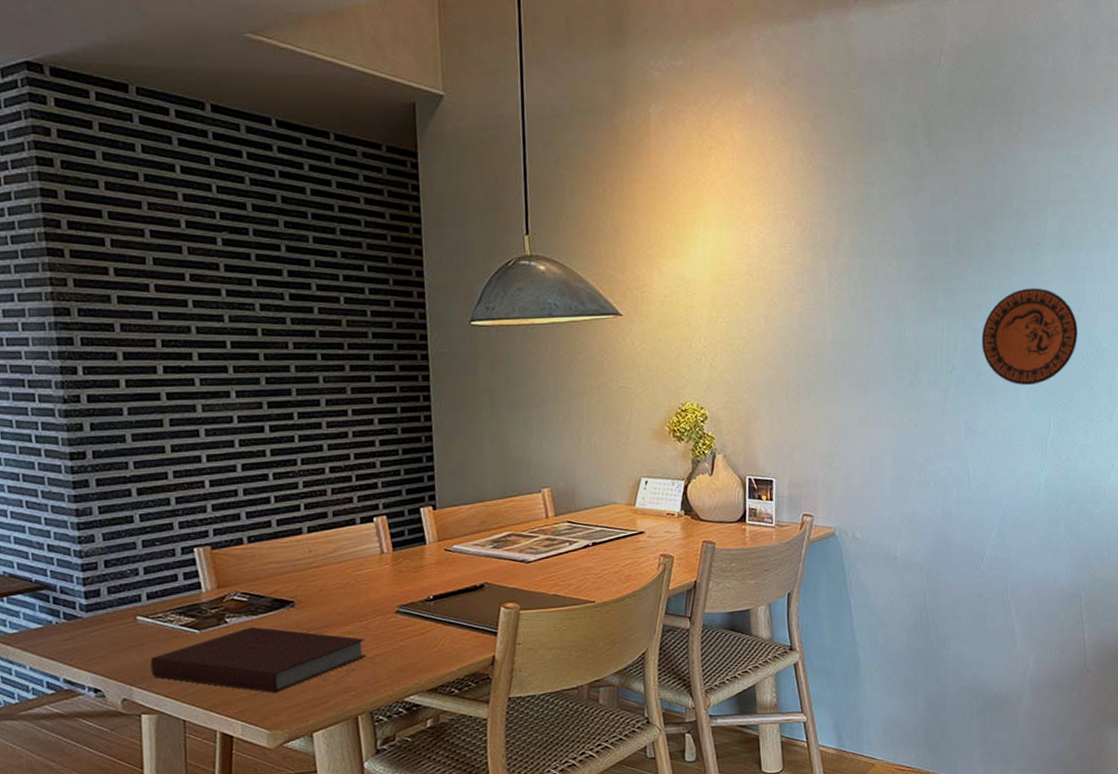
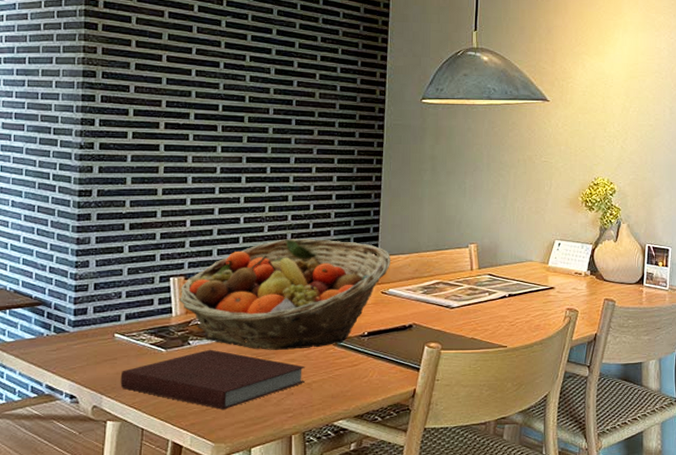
fruit basket: none [208,493,453,624] -> present [179,239,391,350]

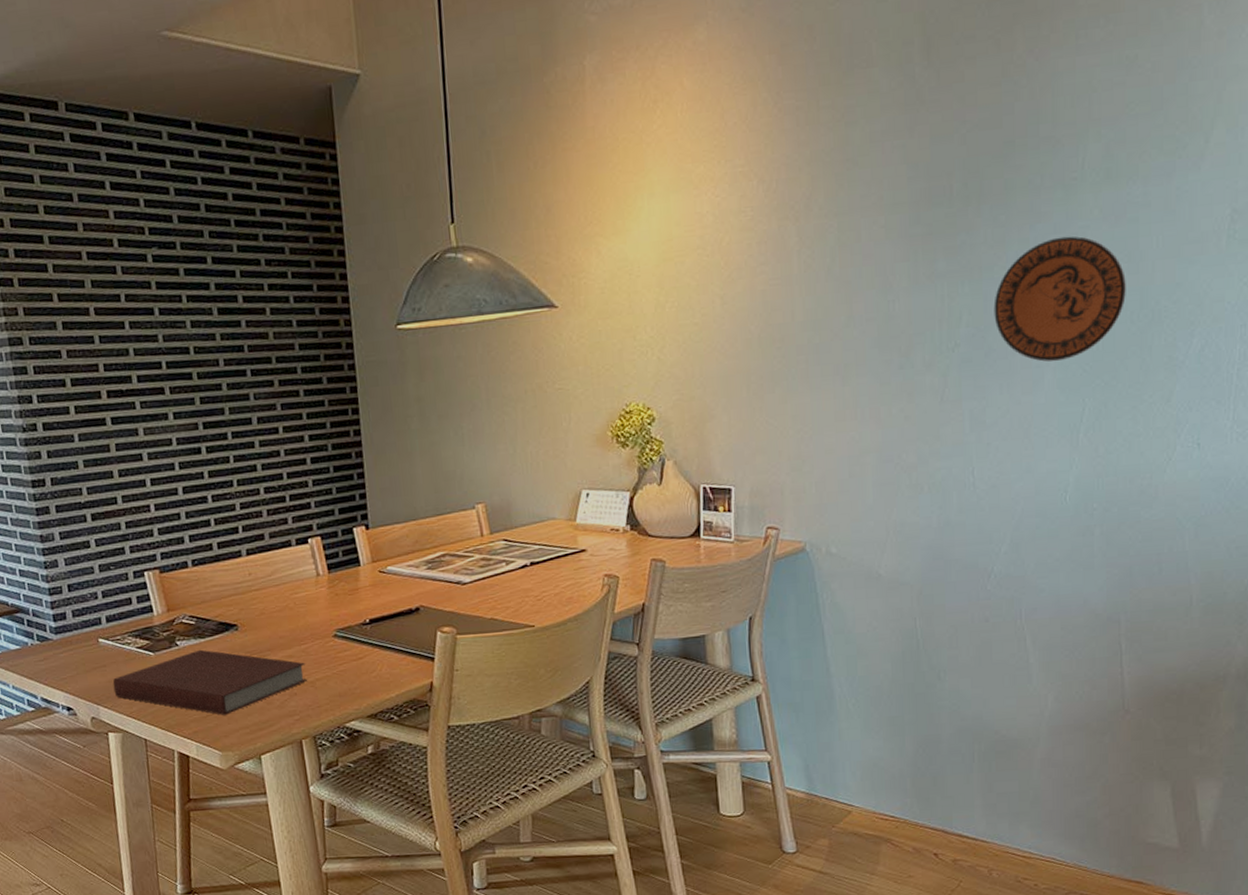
fruit basket: present [179,239,391,350] -> none [157,513,386,647]

